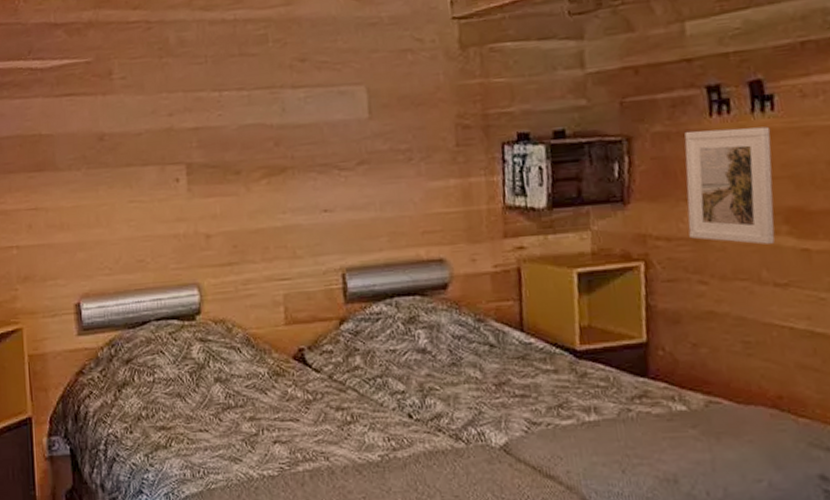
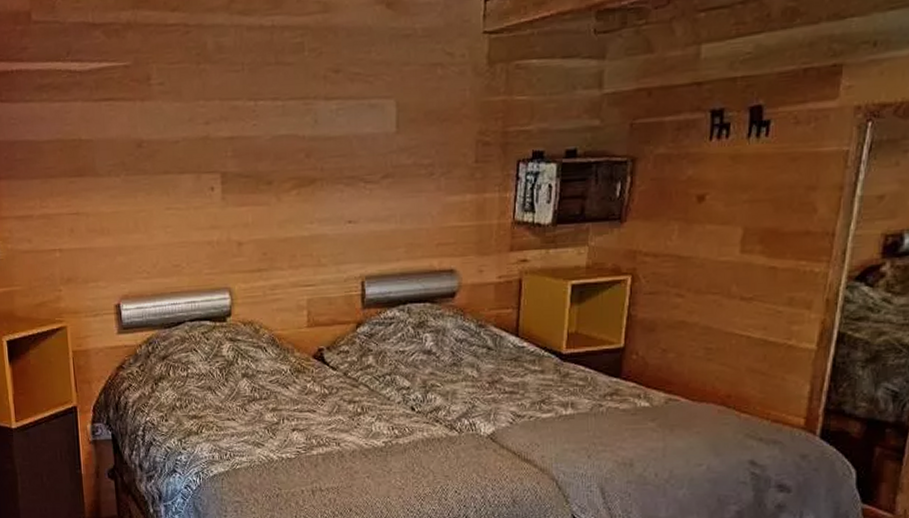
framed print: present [684,126,775,245] -> none [674,151,762,262]

